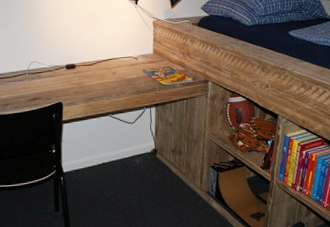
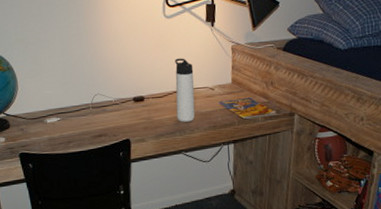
thermos bottle: none [103,31,121,88] -> present [175,58,195,122]

